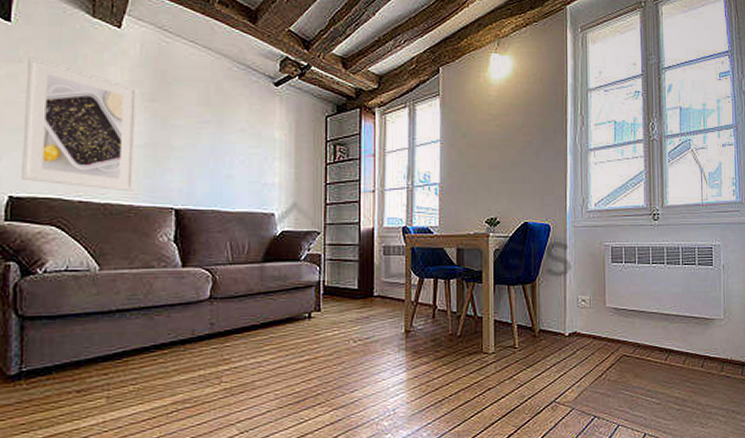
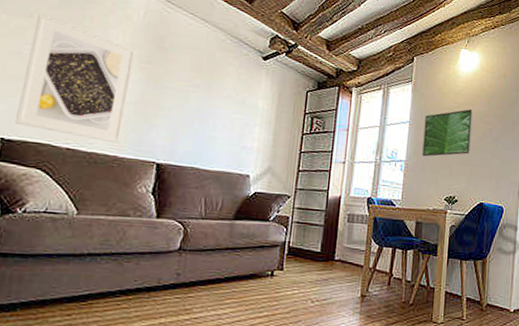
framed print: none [457,120,509,178] -> present [422,109,473,157]

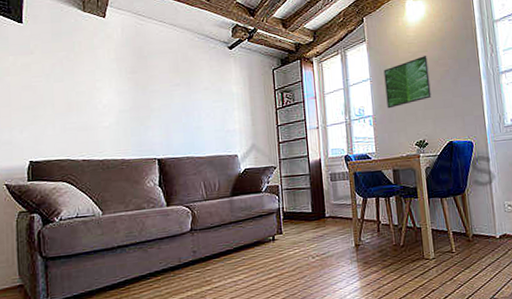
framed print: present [15,13,138,144] -> none [37,49,125,149]

